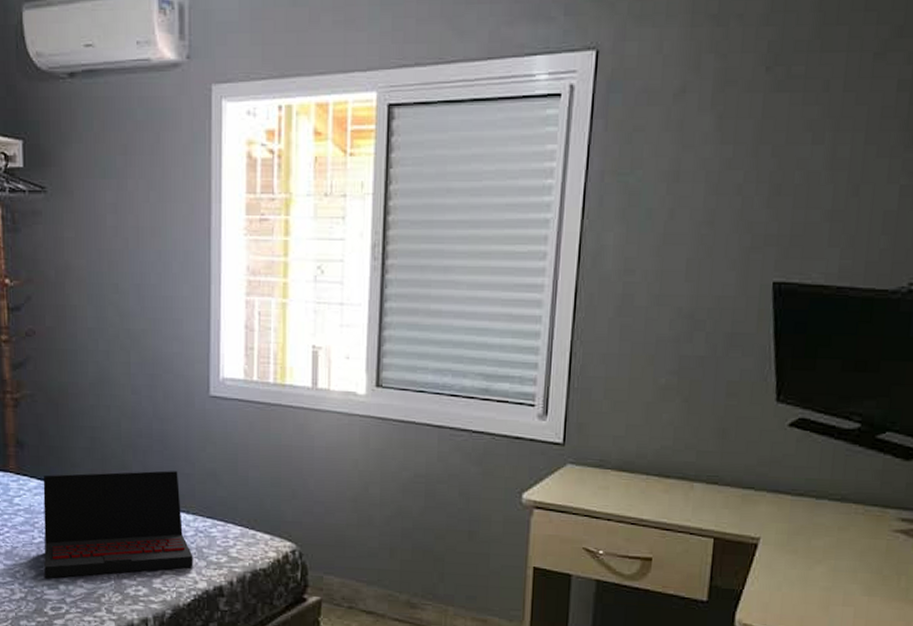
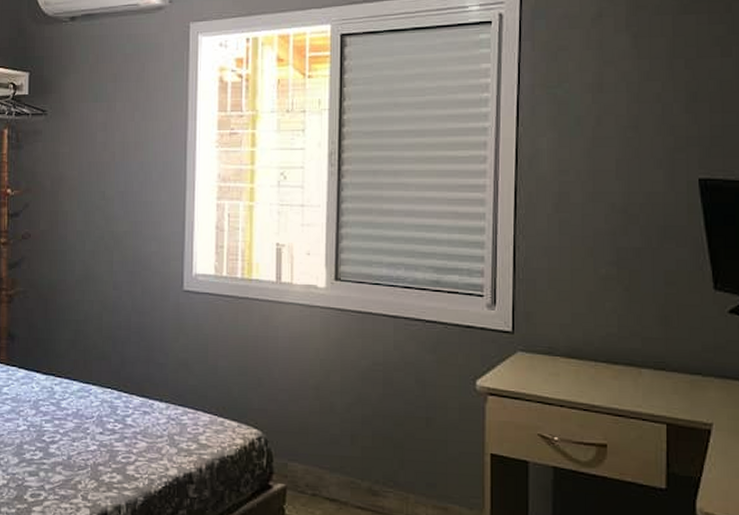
laptop: present [43,471,193,579] -> none [26,361,165,466]

